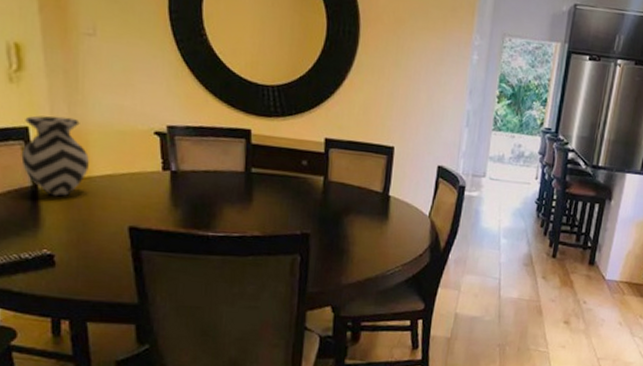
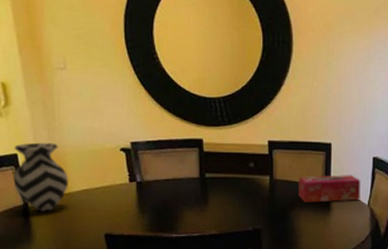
tissue box: none [354,180,423,211] -> present [299,175,361,203]

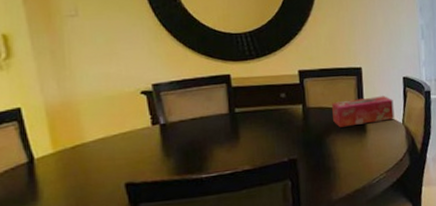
vase: present [13,142,68,212] -> none [15,92,82,168]

